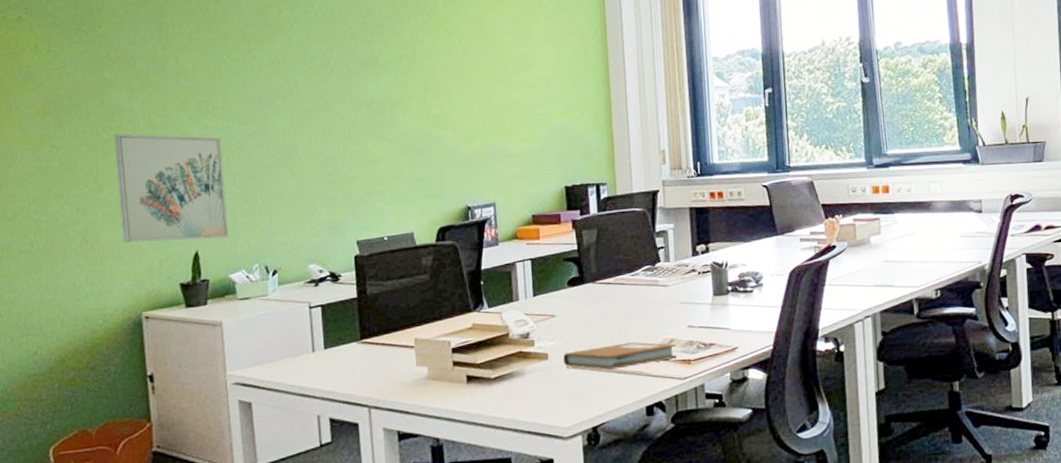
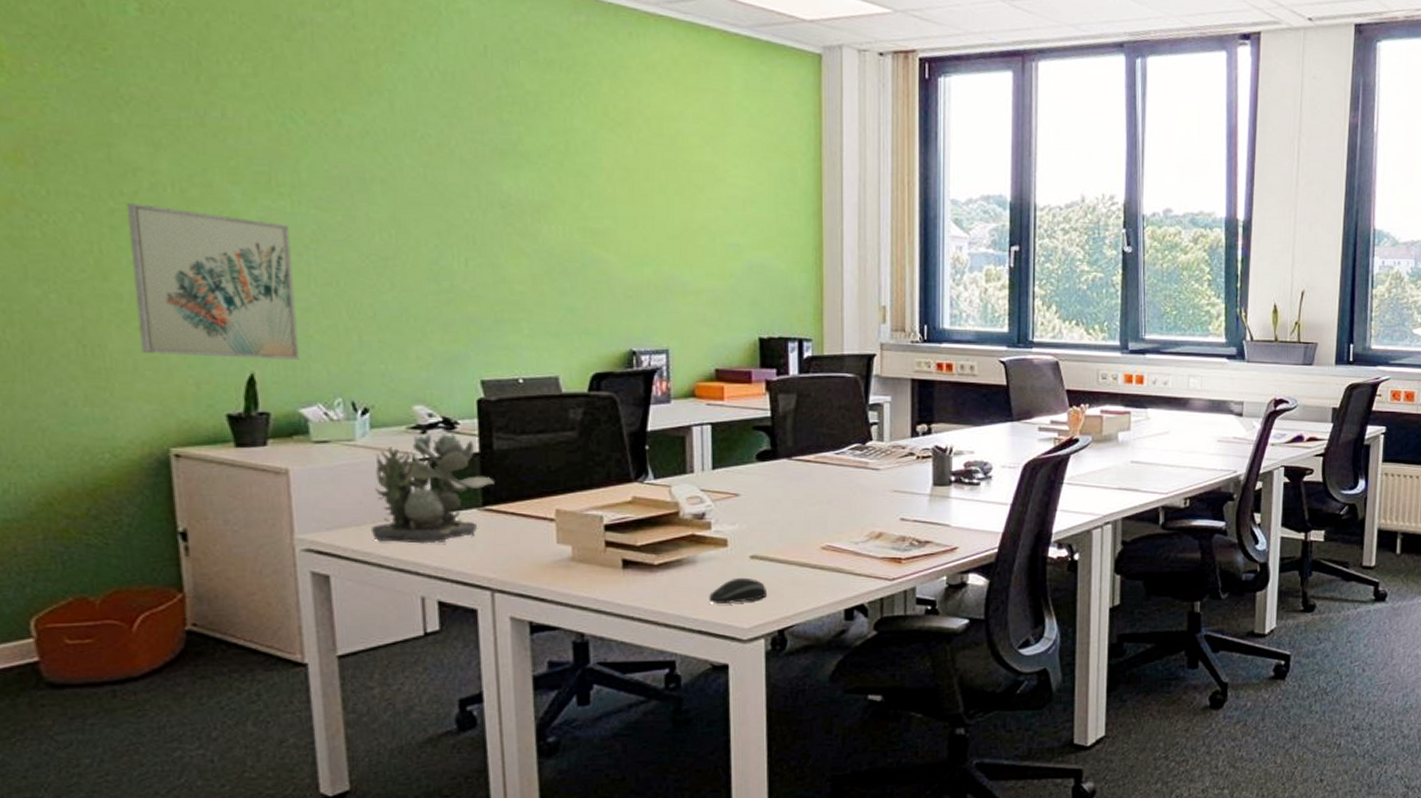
succulent plant: none [280,285,369,374] -> present [370,433,495,544]
computer mouse: none [535,384,582,408] -> present [709,577,767,603]
notebook: present [563,342,678,370] -> none [747,533,886,565]

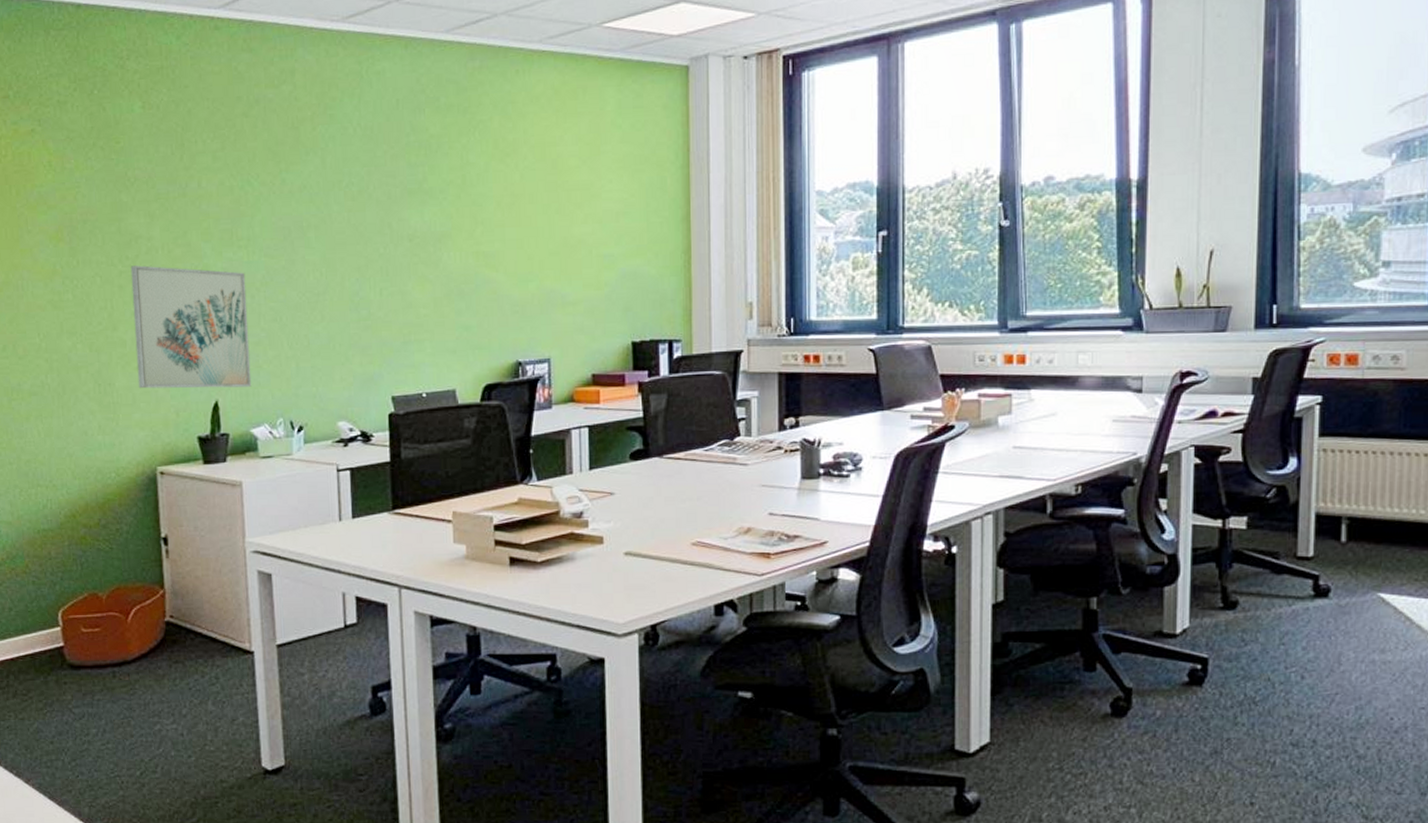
succulent plant: present [370,433,495,544] -> none [303,446,402,545]
computer mouse: present [709,577,767,603] -> none [587,573,640,599]

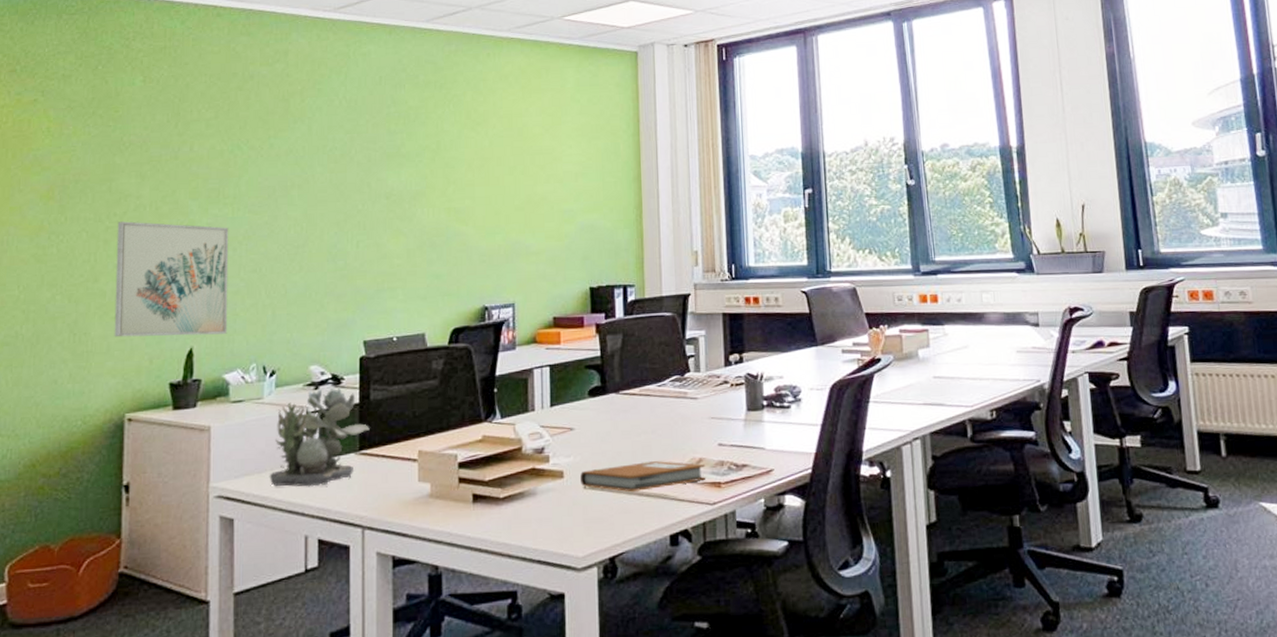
succulent plant: none [303,446,402,545] -> present [269,388,370,487]
notebook: none [621,529,755,561] -> present [580,461,706,492]

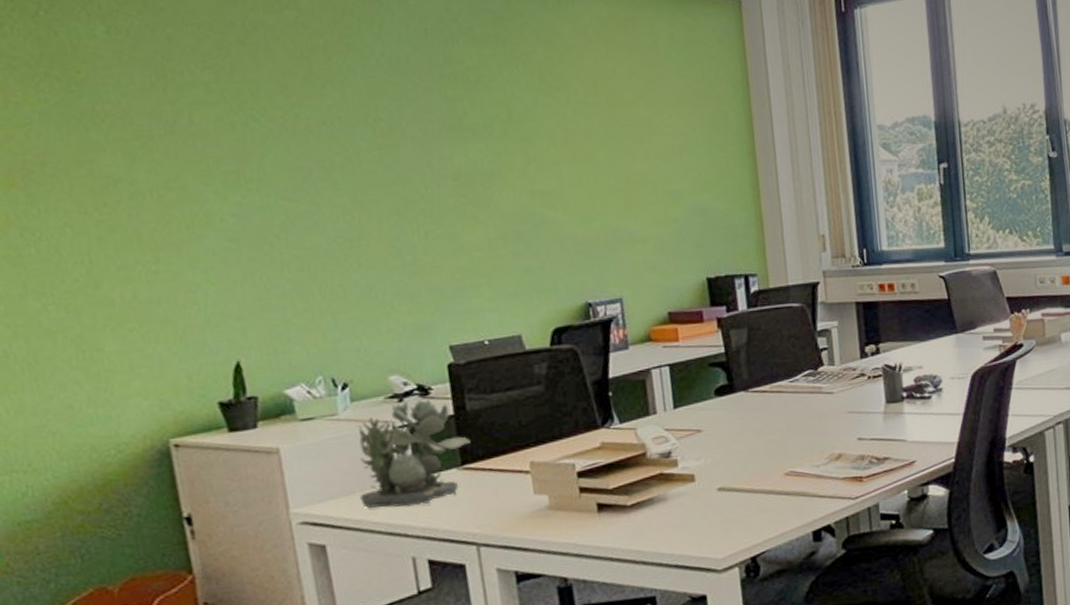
wall art: present [114,221,229,338] -> none [110,213,281,353]
notebook: present [580,461,706,492] -> none [713,458,847,492]

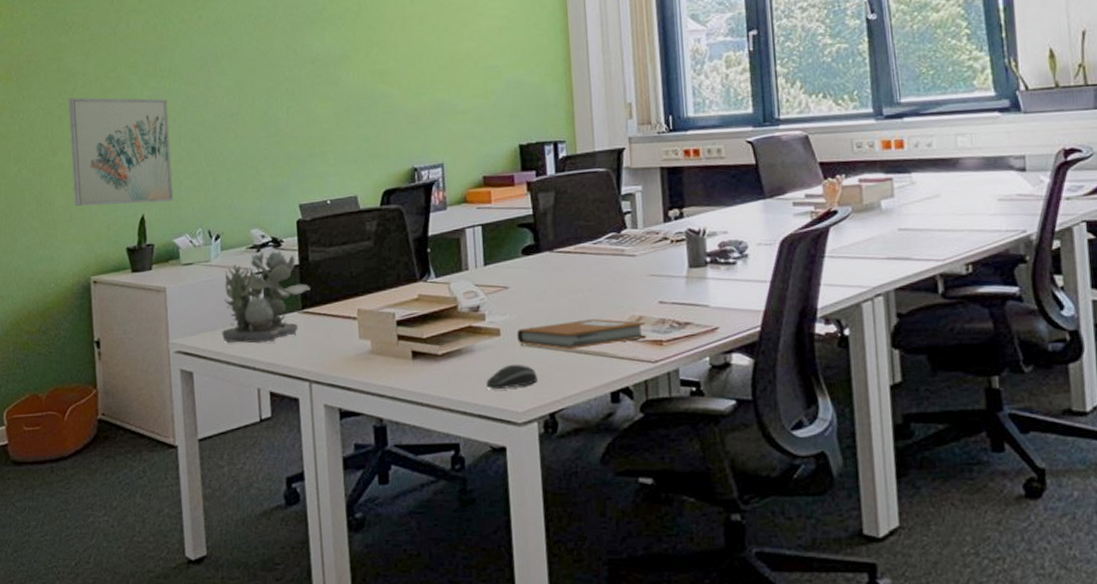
wall art: none [110,213,281,353] -> present [68,97,174,207]
computer mouse: none [682,509,737,538] -> present [486,364,537,389]
notebook: none [713,458,847,492] -> present [517,319,647,350]

